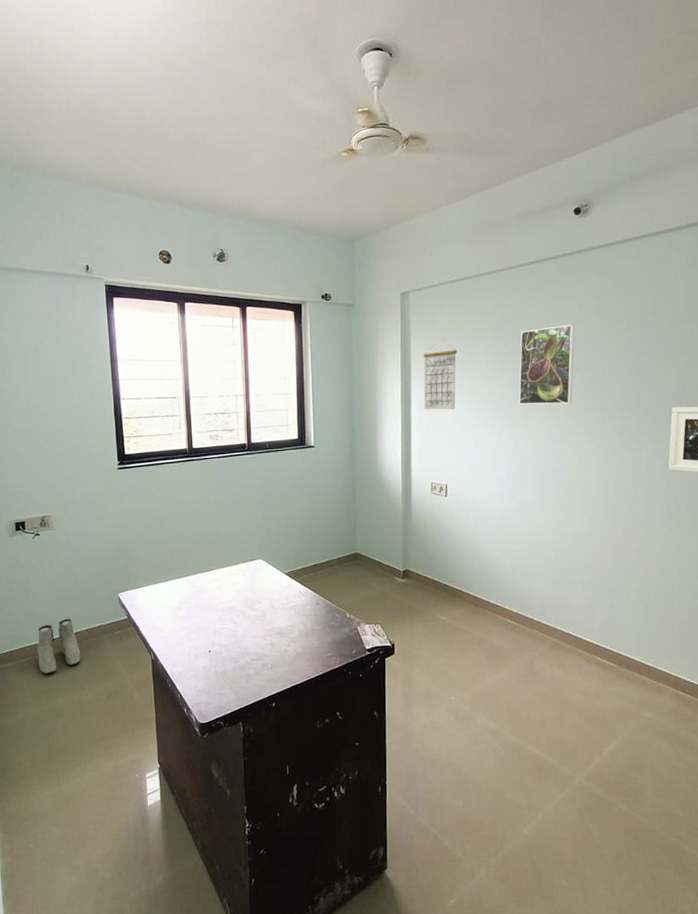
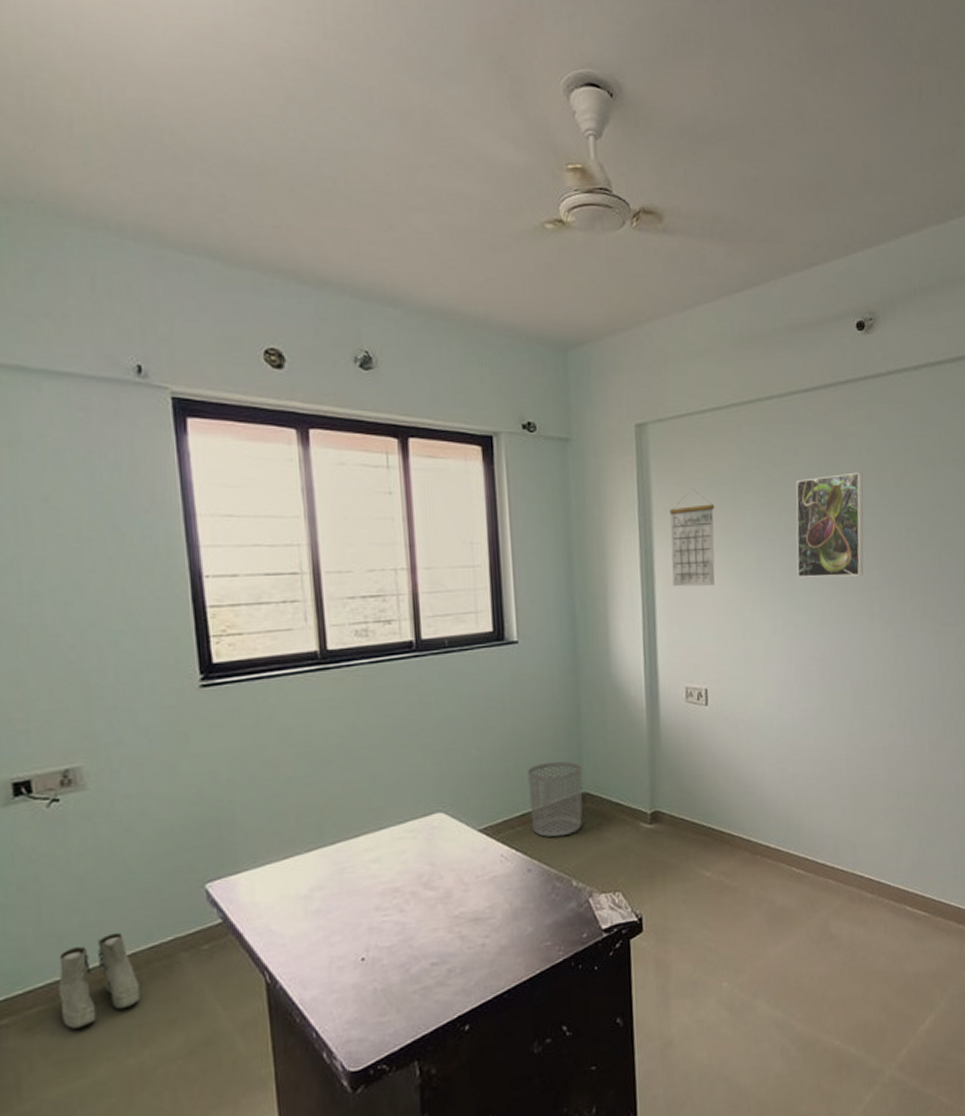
waste bin: none [318,530,356,583] -> present [527,761,583,838]

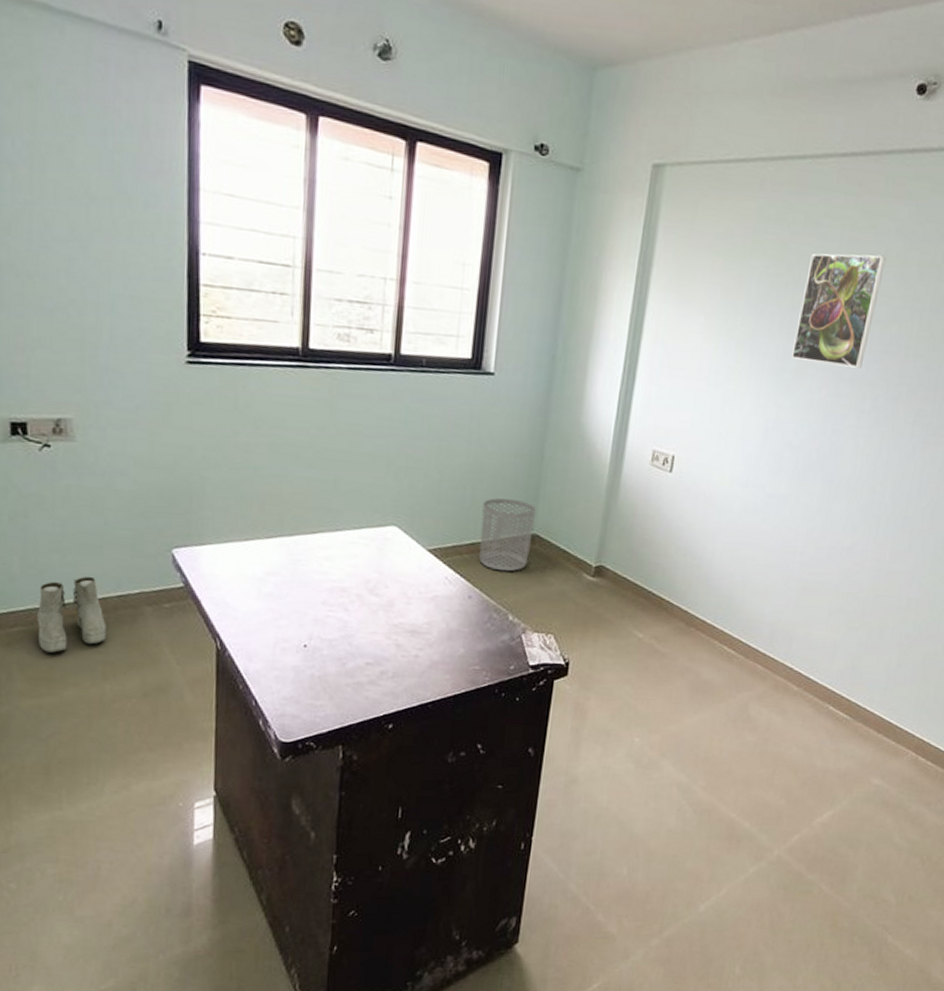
calendar: present [669,492,715,587] -> none [659,249,720,351]

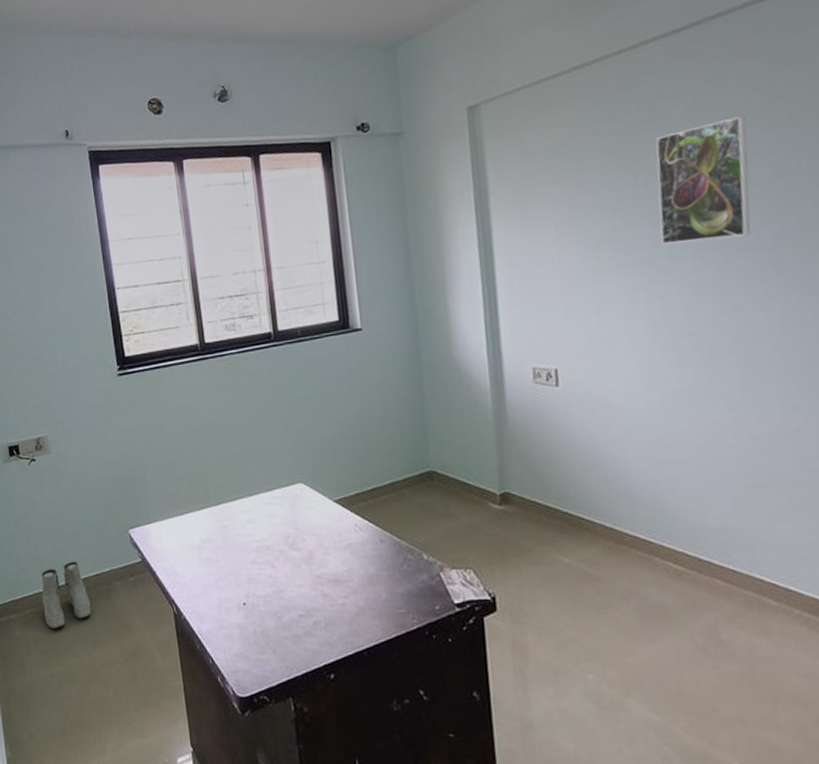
waste bin: present [479,498,537,572] -> none [376,440,430,512]

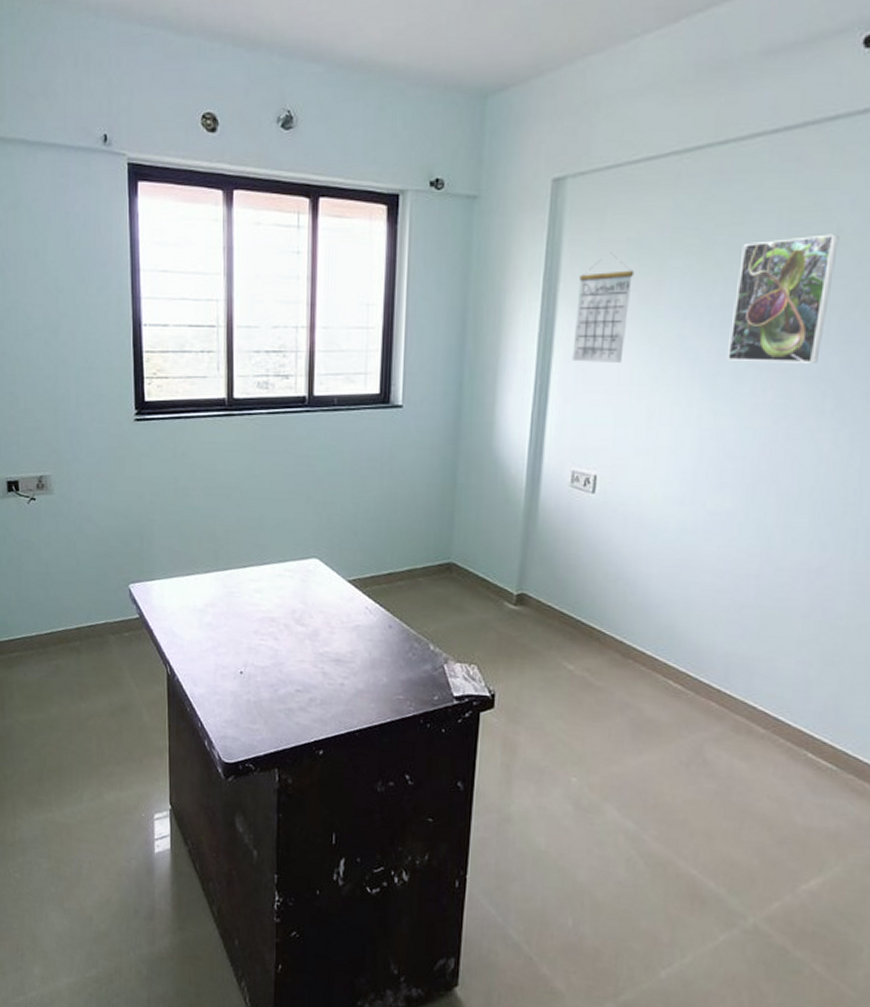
boots: present [41,561,91,628] -> none [30,609,81,675]
calendar: none [506,166,561,266] -> present [572,256,635,363]

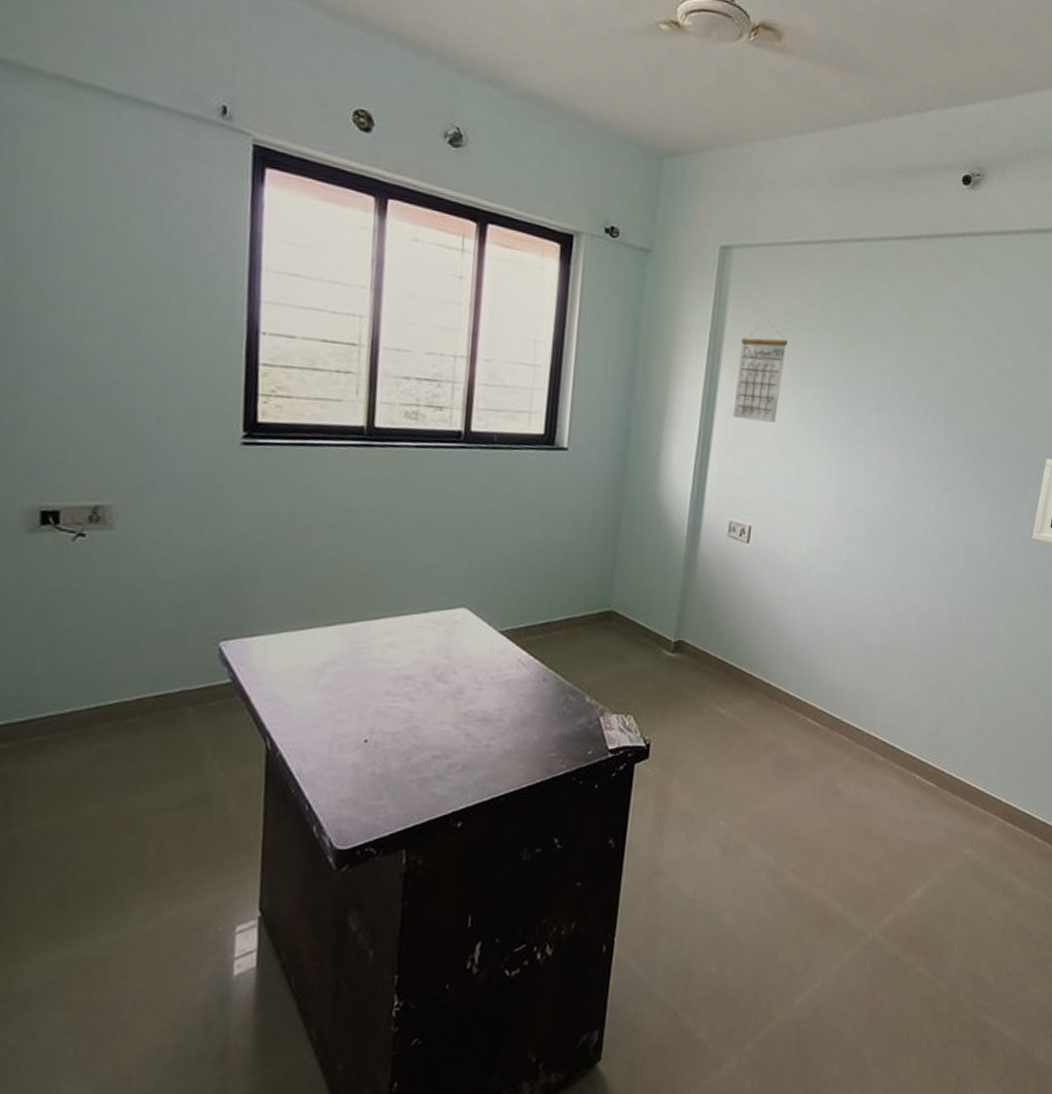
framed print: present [727,234,840,363] -> none [861,328,944,437]

